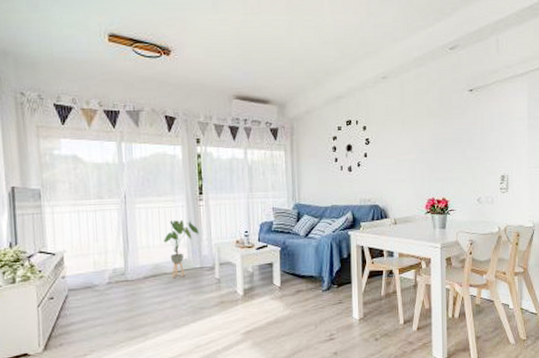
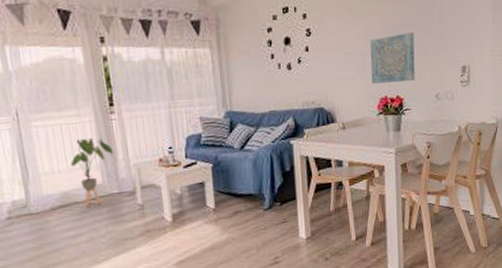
wall art: none [420,145,459,187] -> present [370,32,415,84]

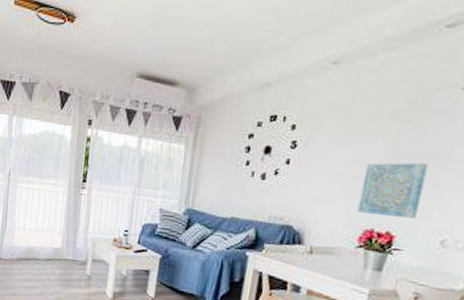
house plant: present [71,138,114,207] -> none [40,205,77,265]

